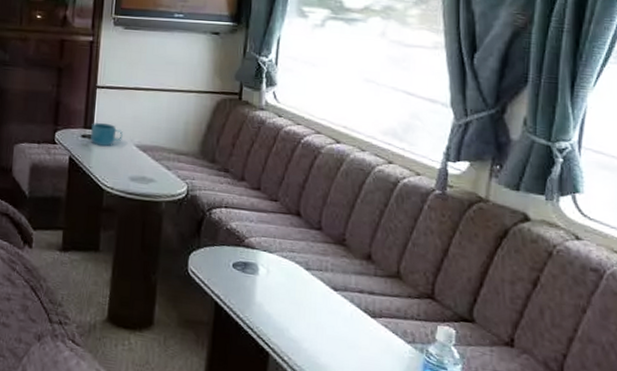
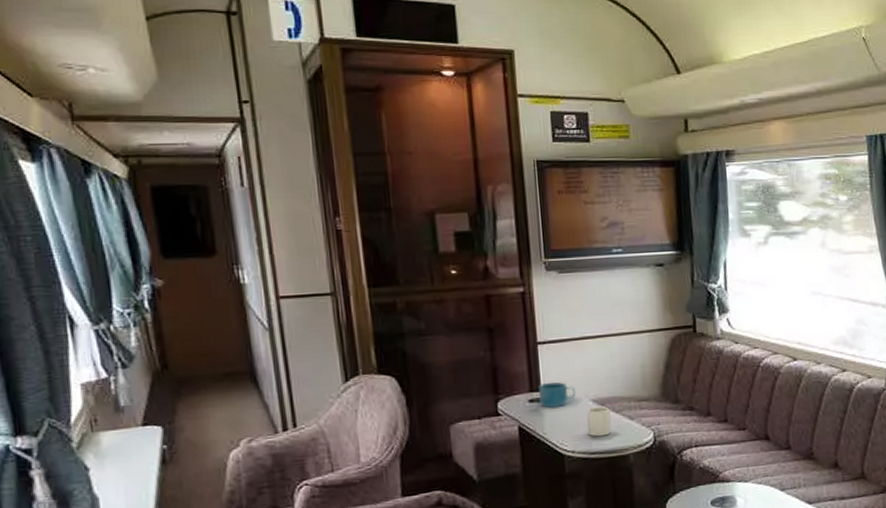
mug: none [128,152,151,180] -> present [587,406,611,437]

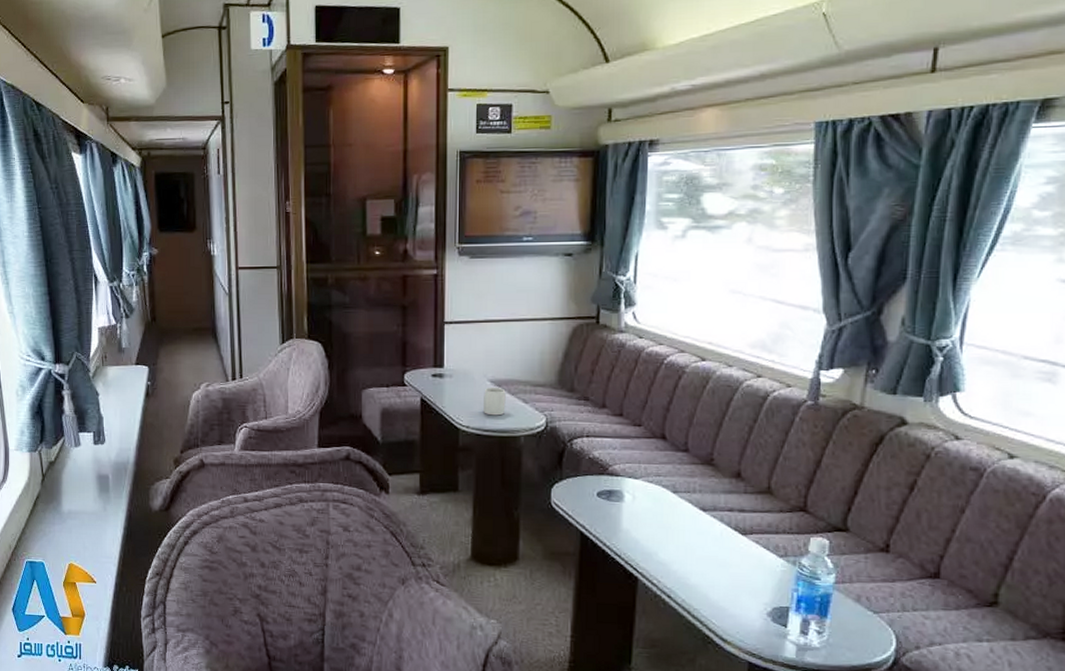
cup: present [538,381,576,408] -> none [442,359,475,384]

